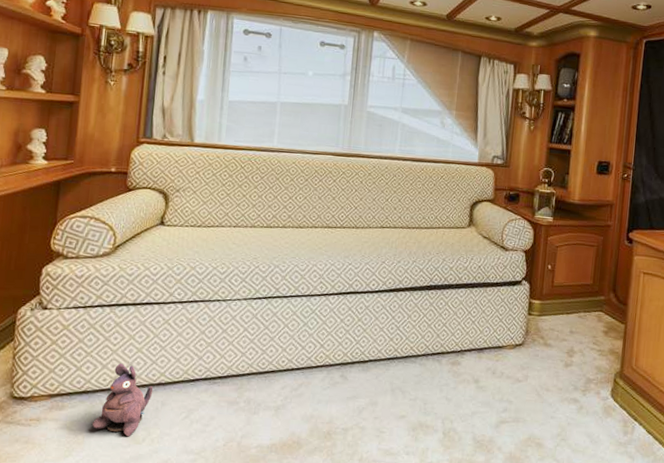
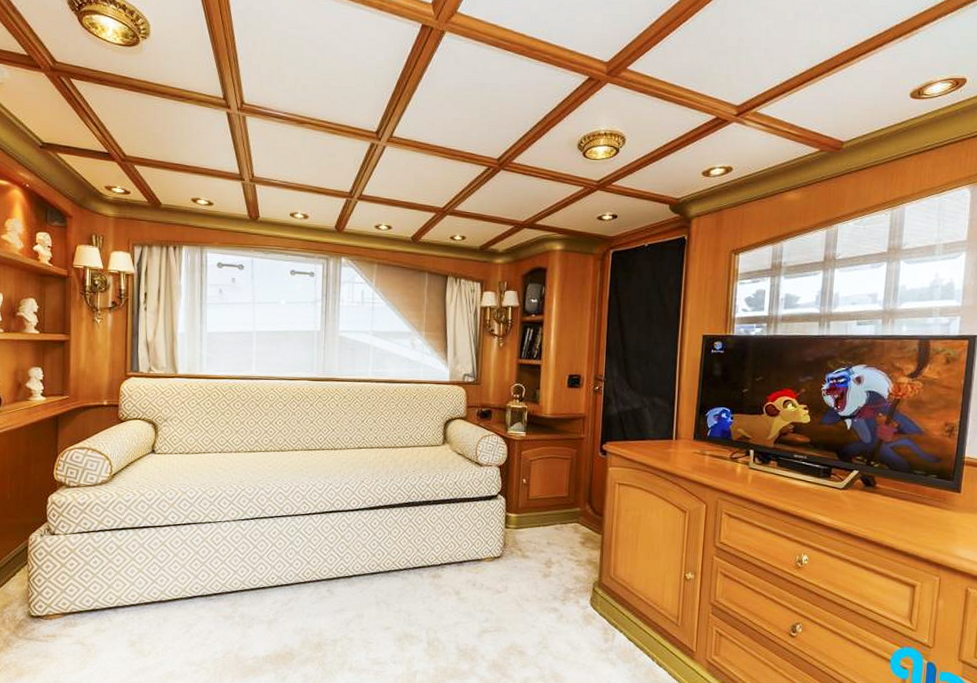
plush toy: present [93,363,154,437] -> none [103,583,155,651]

